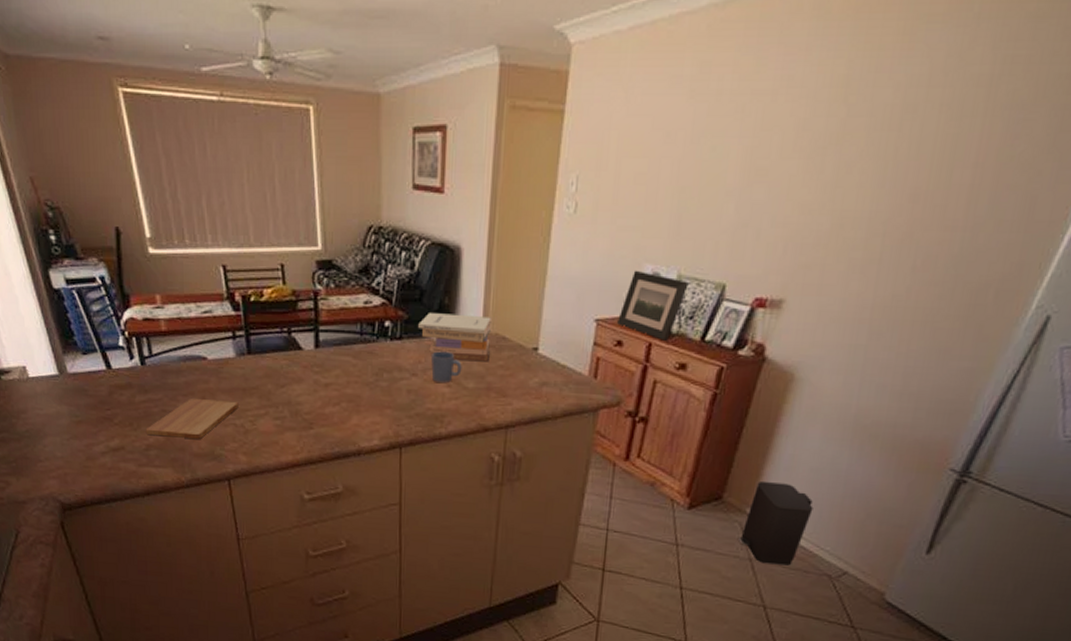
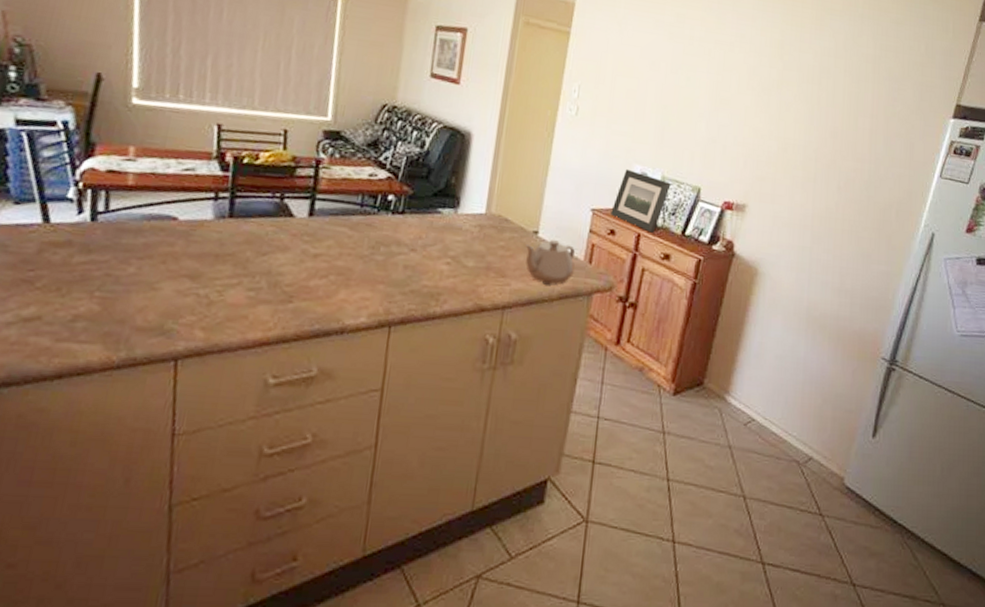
cutting board: present [145,399,239,439] -> none [76,262,207,310]
books: present [418,313,491,362] -> none [422,190,496,242]
mug: present [431,351,462,384] -> none [431,228,464,261]
teapot: none [525,355,579,403] -> present [525,239,575,285]
pedal bin: present [737,482,813,566] -> none [717,368,780,452]

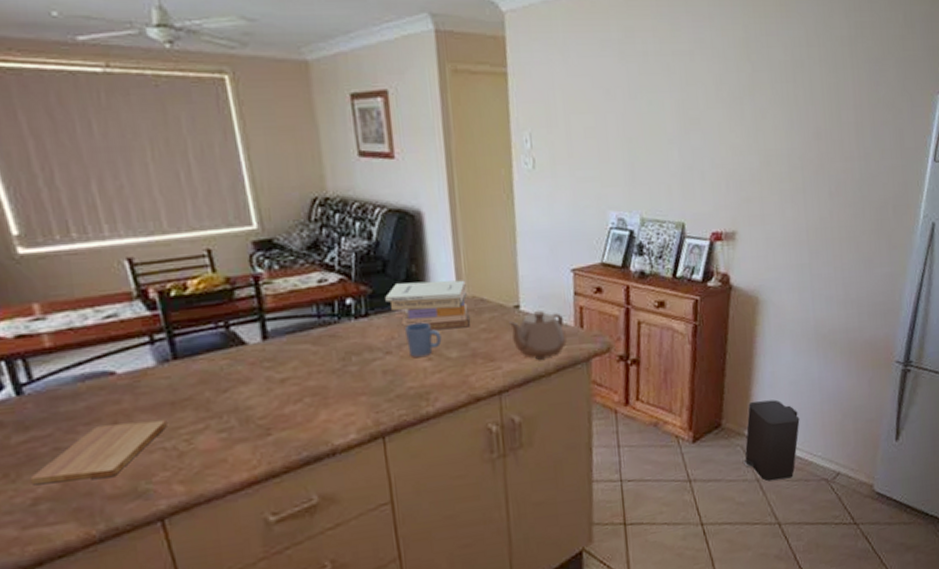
cutting board: none [76,262,207,310] -> present [30,419,167,484]
books: none [422,190,496,242] -> present [385,280,470,331]
mug: none [431,228,464,261] -> present [405,322,442,358]
picture frame: present [611,168,671,233] -> none [593,217,652,282]
pedal bin: none [717,368,780,452] -> present [742,399,800,481]

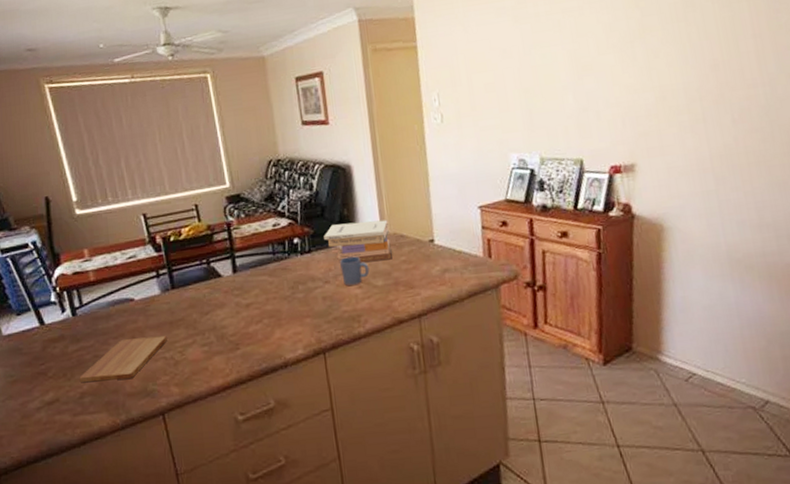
teapot: present [508,309,567,360] -> none [425,242,477,287]
pedal bin: present [742,399,800,481] -> none [657,324,718,407]

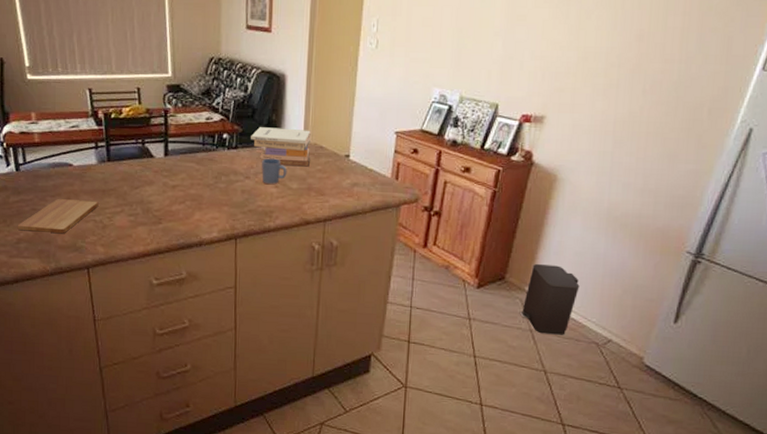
pedal bin: none [657,324,718,407] -> present [519,264,580,335]

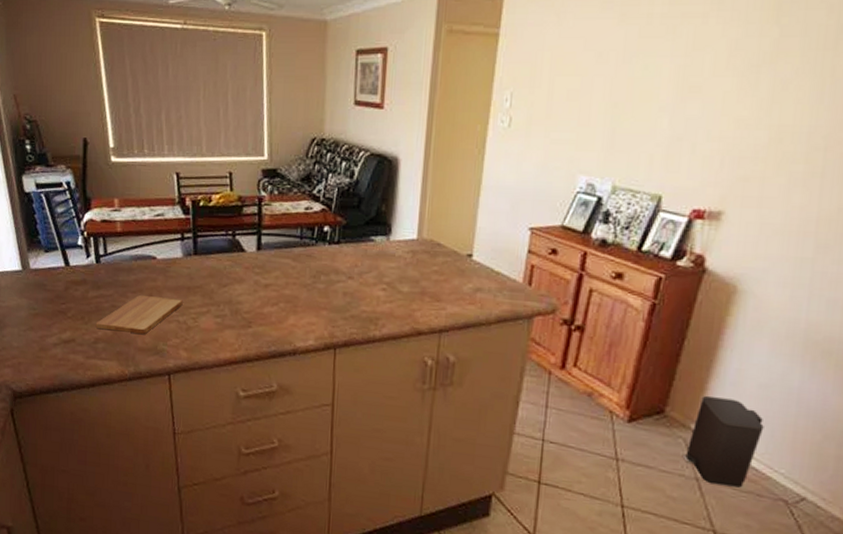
books: present [251,127,311,167] -> none [356,219,427,267]
mug: present [262,158,287,185] -> none [367,255,397,287]

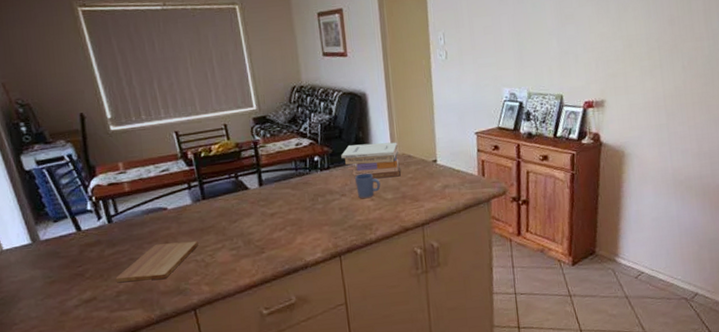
books: none [356,219,427,267] -> present [341,142,401,179]
mug: none [367,255,397,287] -> present [355,173,381,199]
pedal bin: present [682,396,764,488] -> none [613,233,662,298]

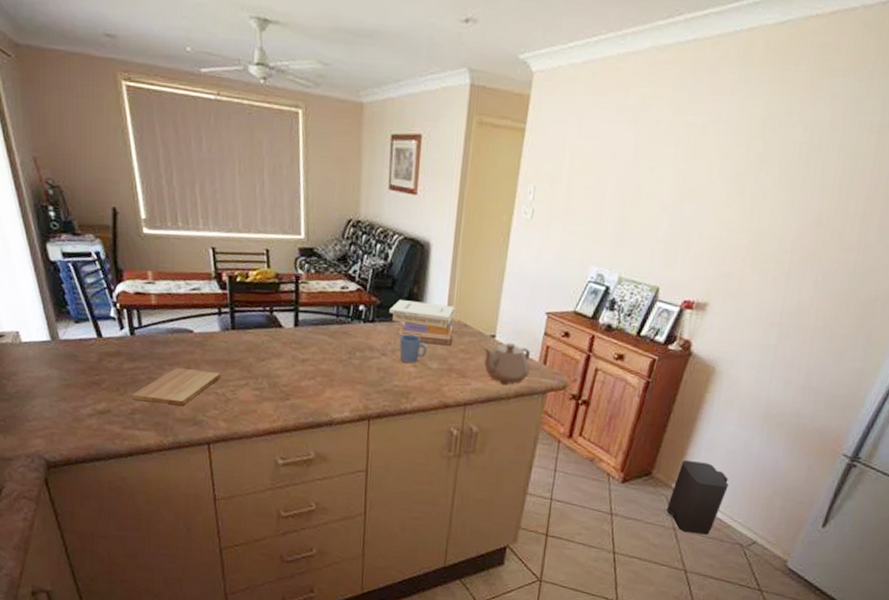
teapot: none [428,163,472,200] -> present [483,342,530,385]
pedal bin: none [613,233,662,298] -> present [663,460,729,535]

